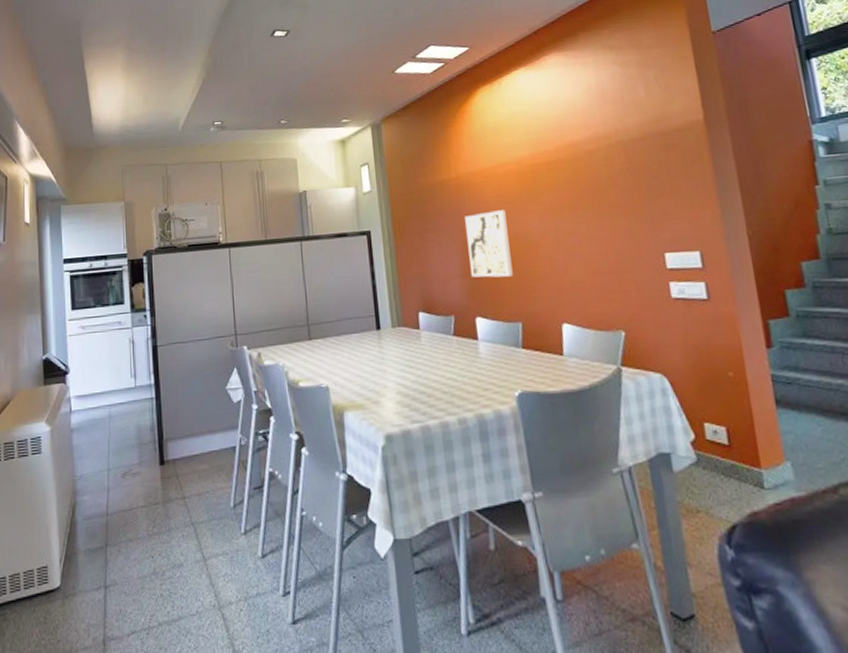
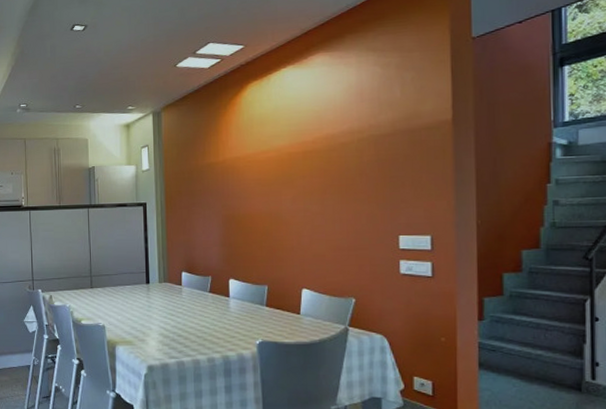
wall art: present [465,210,513,278] -> none [227,191,264,247]

